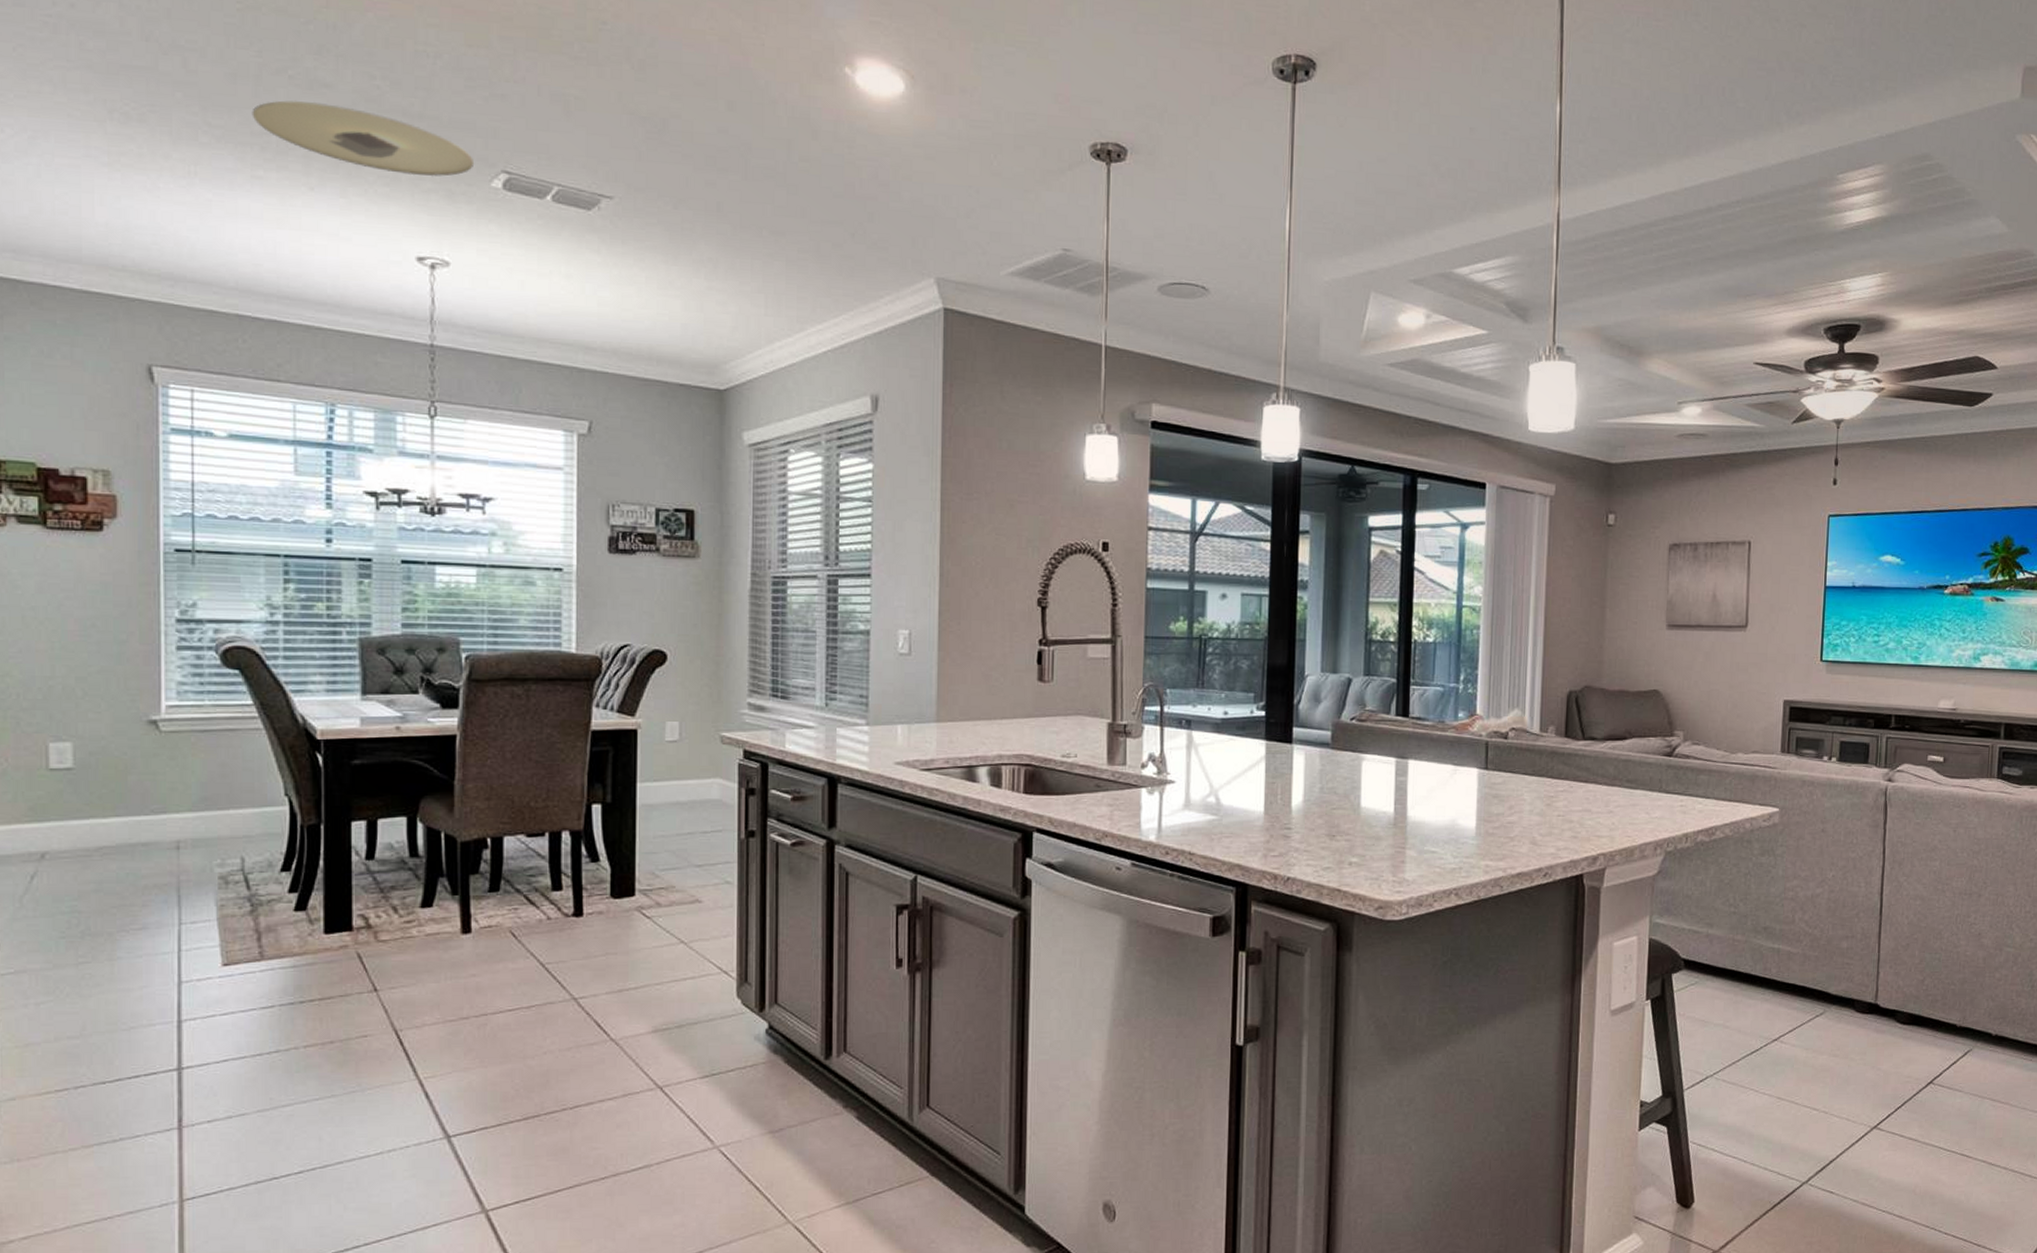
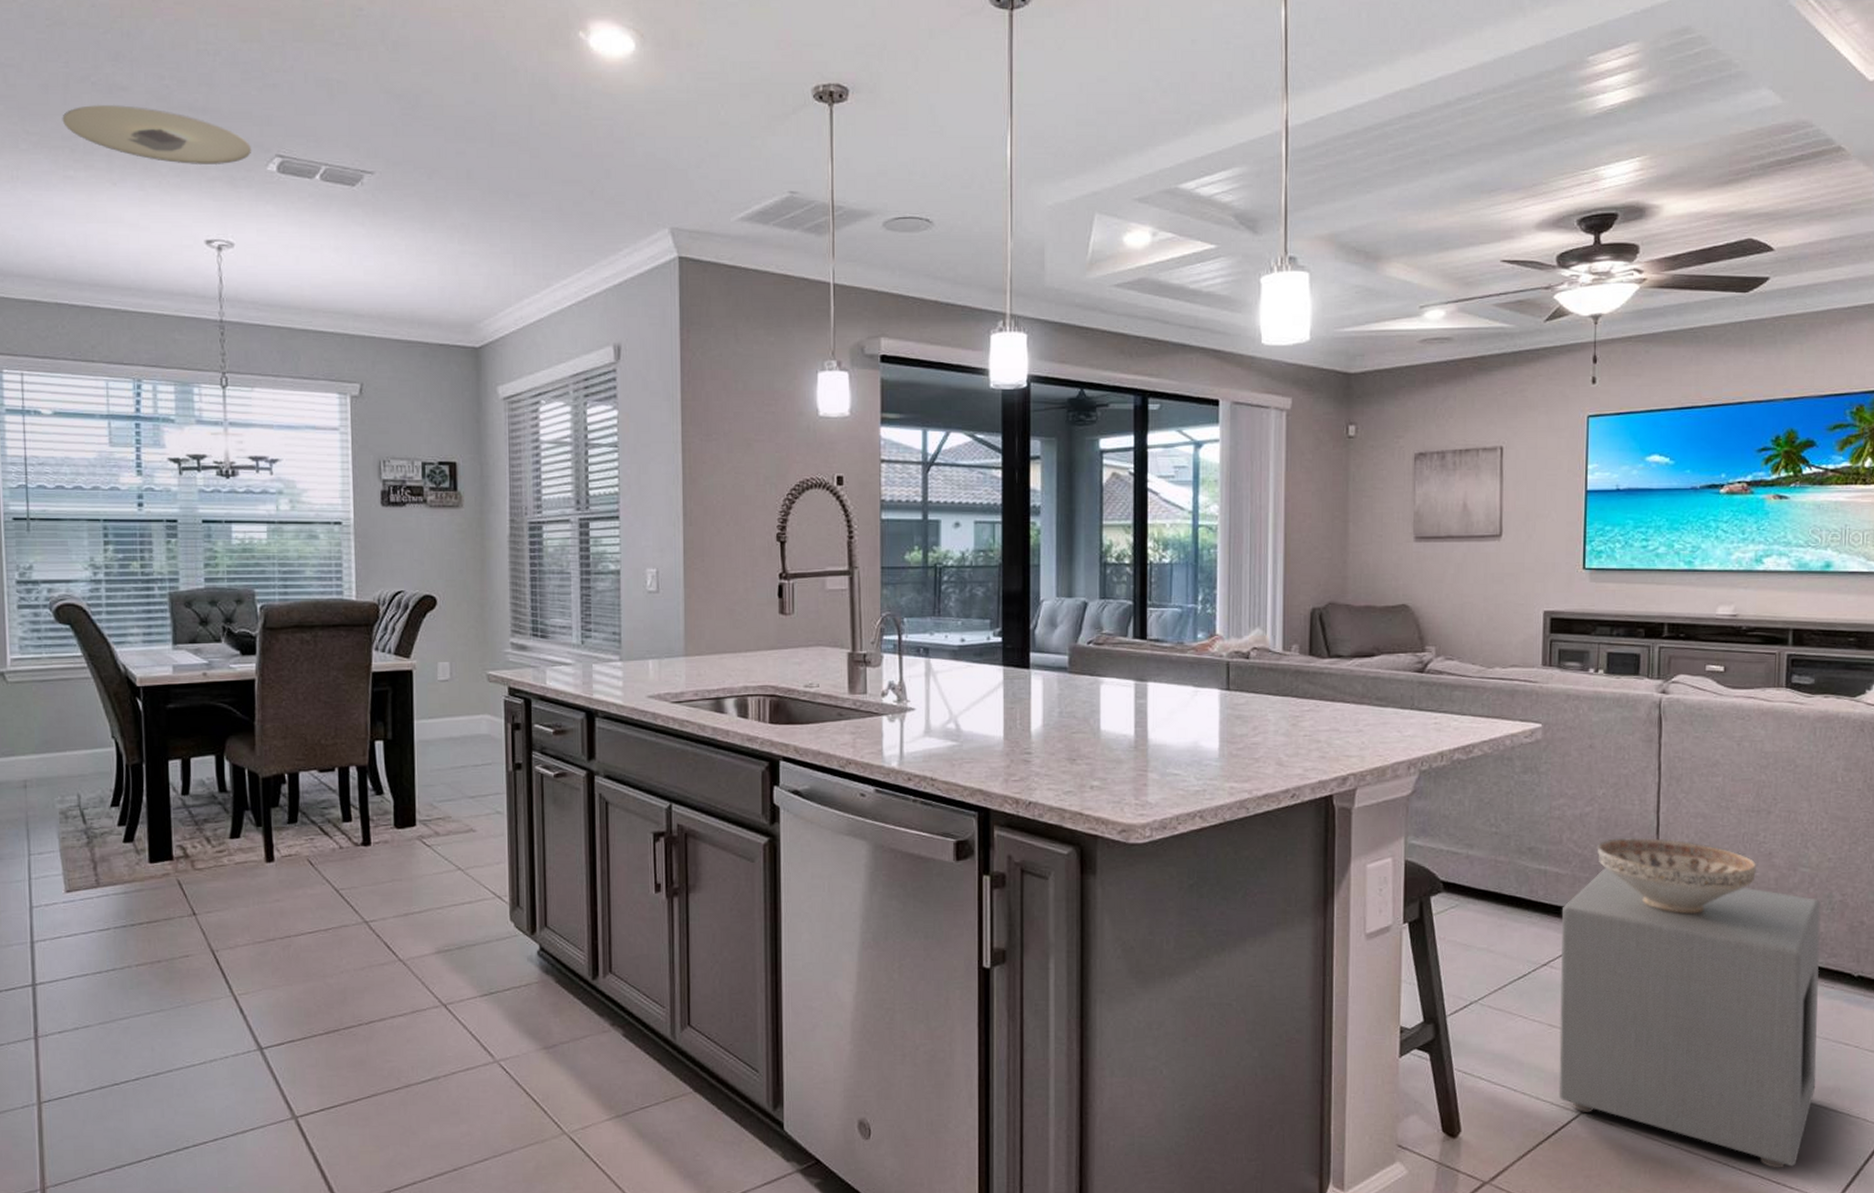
ottoman: none [1785,946,2023,1232] -> present [1558,867,1821,1169]
decorative bowl: none [1826,917,1967,991] -> present [1597,837,1756,914]

